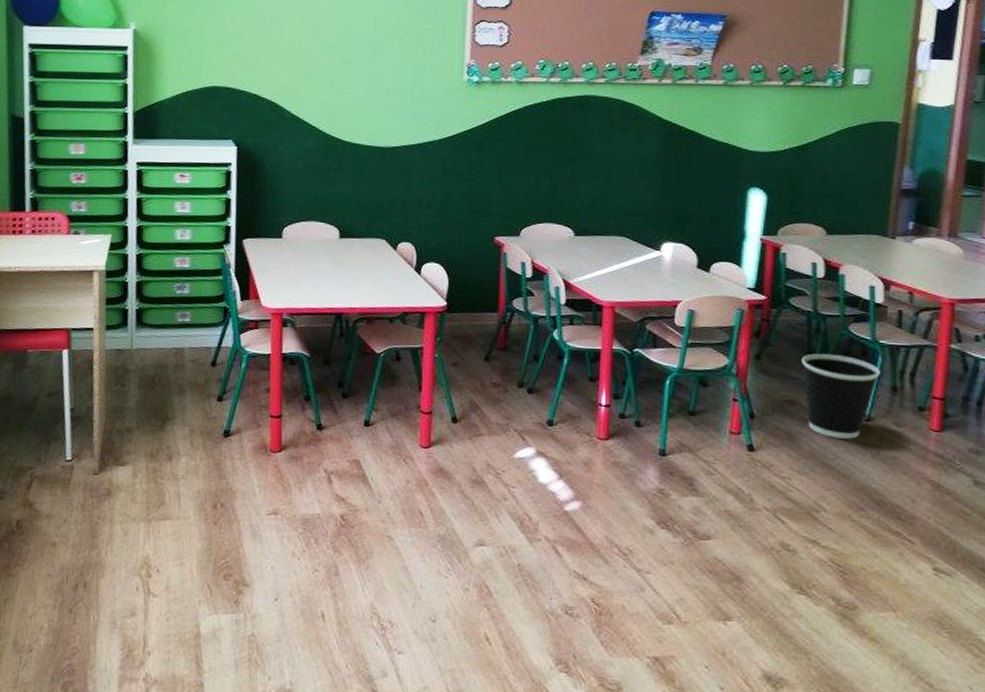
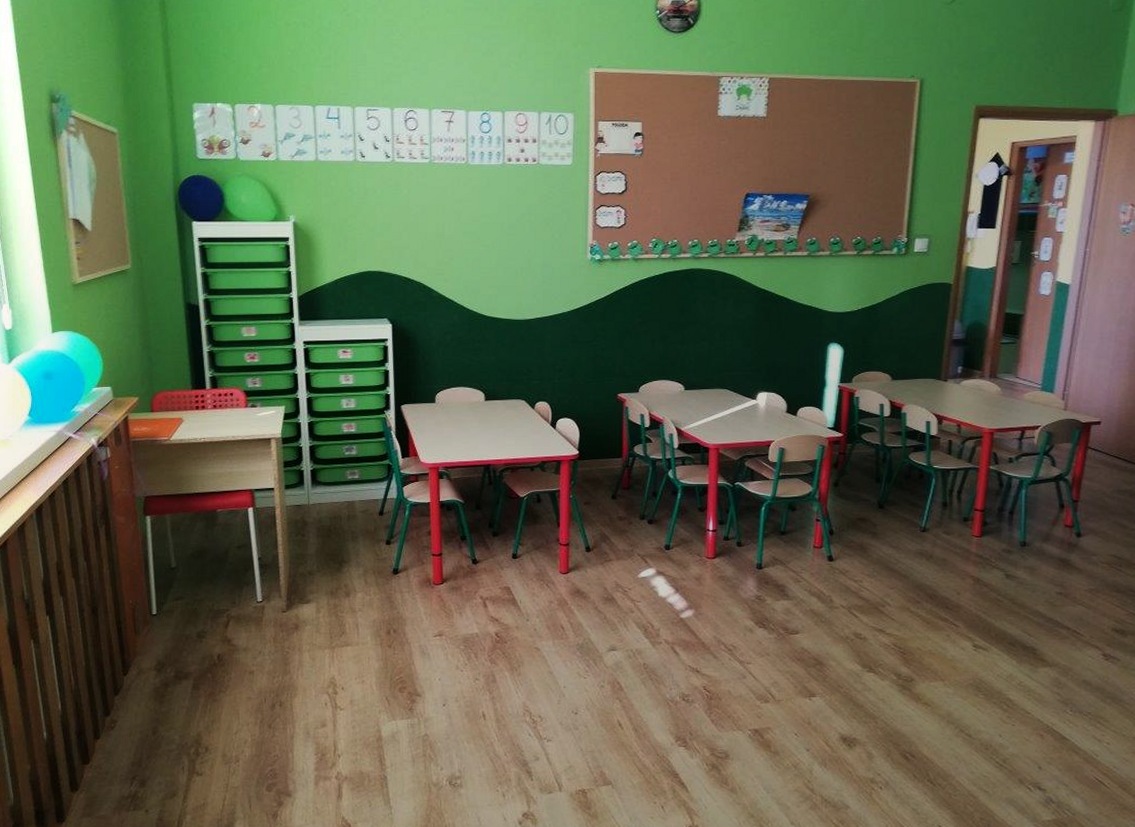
wastebasket: present [801,354,880,439] -> none [871,479,934,547]

